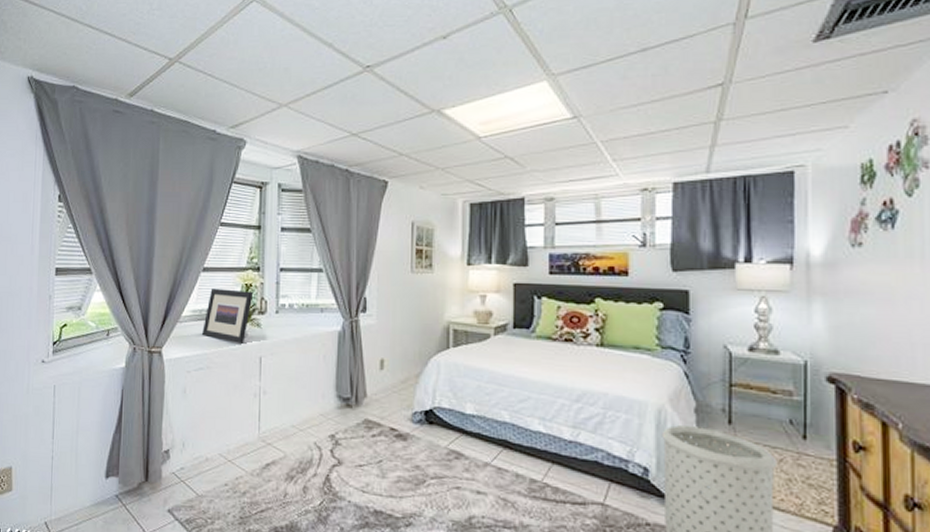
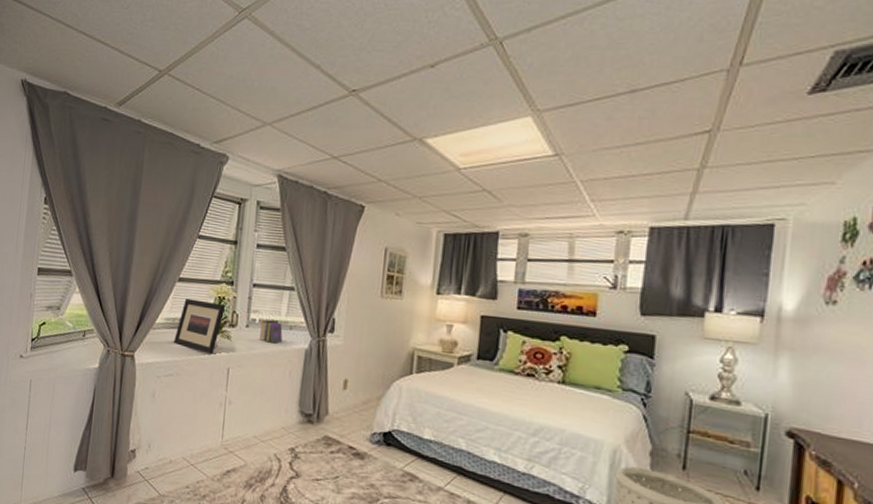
books: none [291,303,314,328] -> present [260,319,283,344]

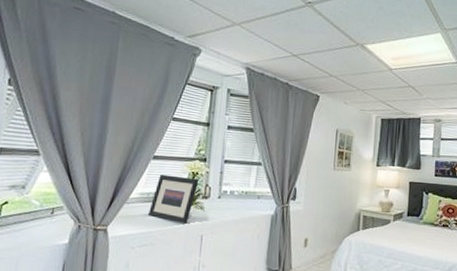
books: present [260,319,283,344] -> none [231,190,252,211]

